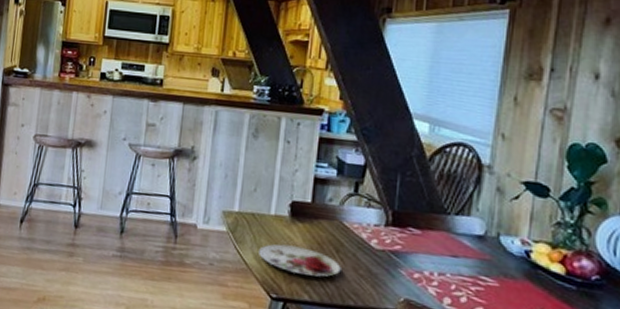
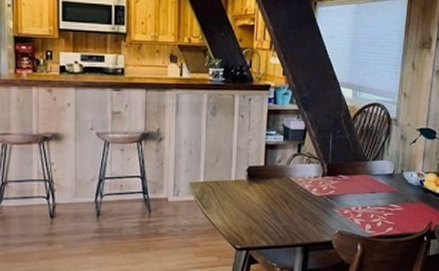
plate: present [259,244,341,277] -> none [223,204,290,225]

